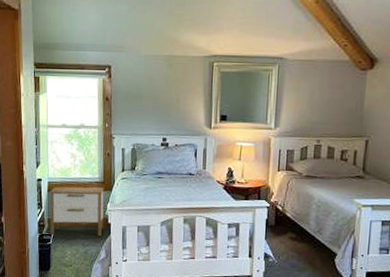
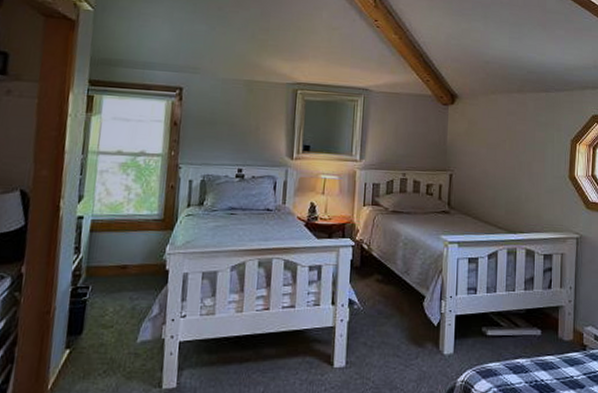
nightstand: present [49,186,104,237] -> none [87,225,164,288]

